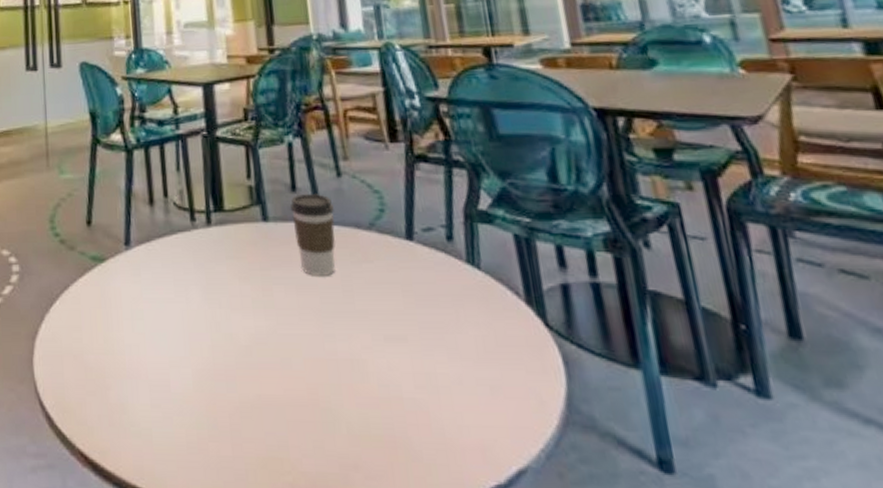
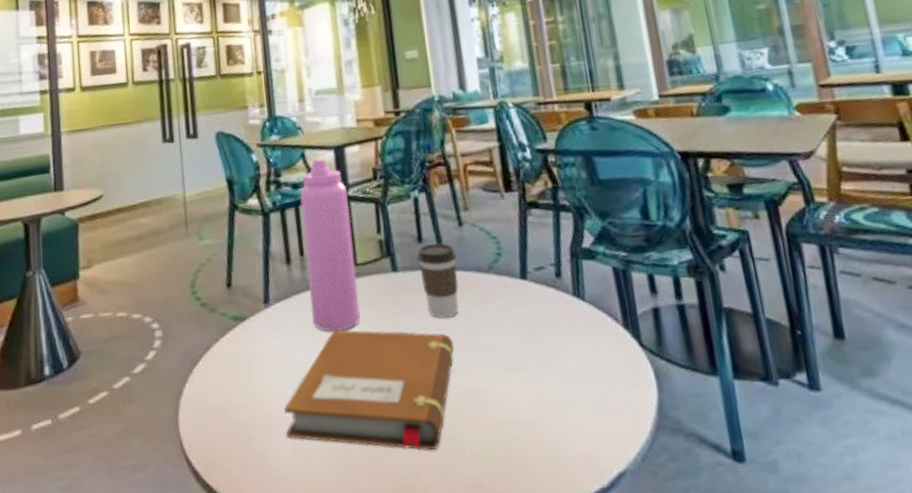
notebook: none [143,280,330,420] -> present [284,330,455,451]
water bottle: none [165,95,227,281] -> present [300,158,360,332]

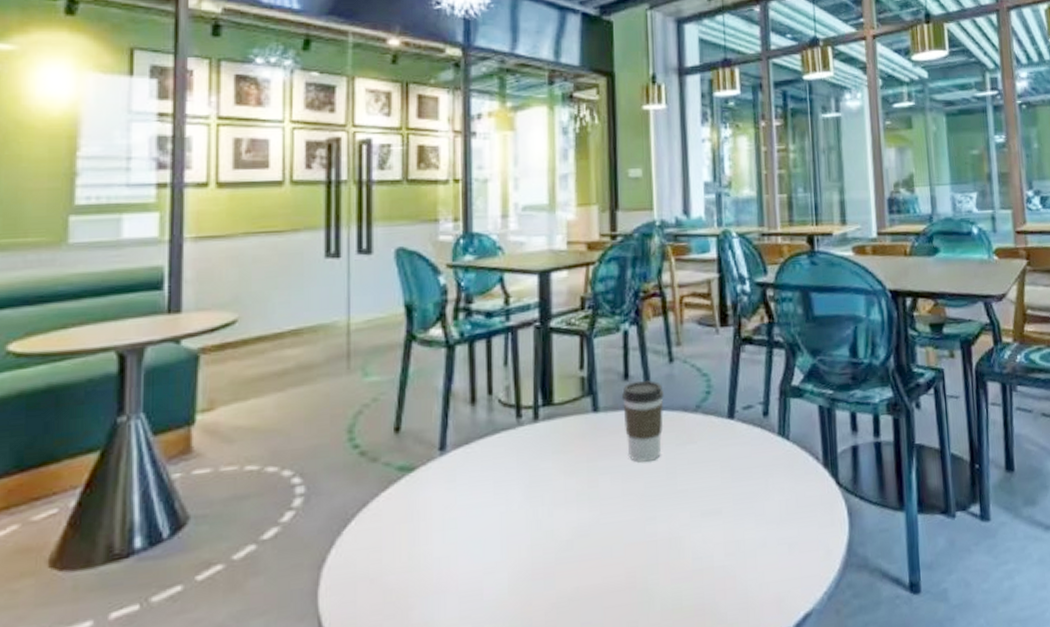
notebook: present [284,330,455,451] -> none [454,477,653,607]
water bottle: present [300,158,360,332] -> none [493,284,553,481]

